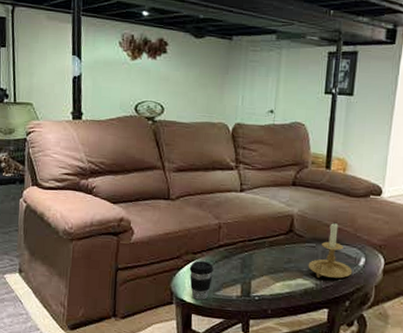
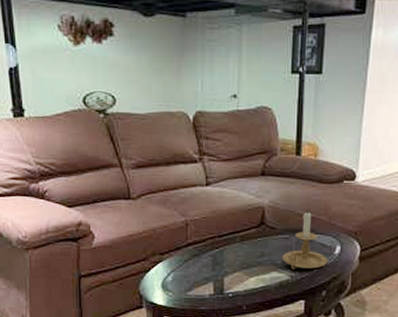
coffee cup: present [189,261,214,300] -> none [157,261,183,301]

